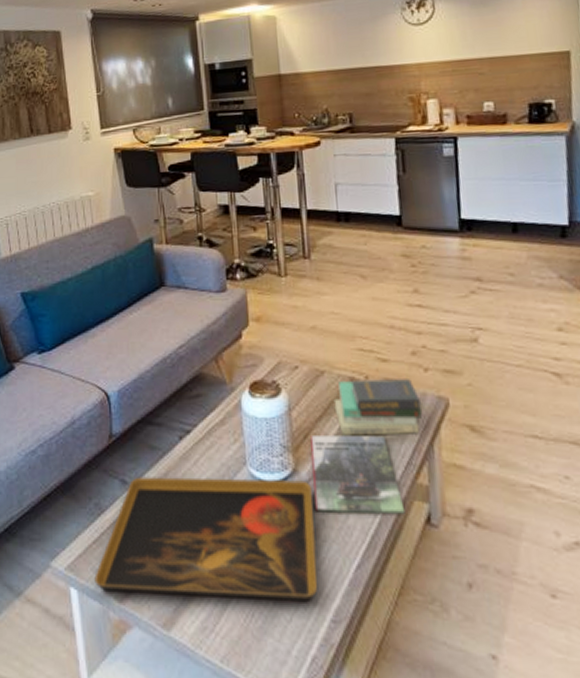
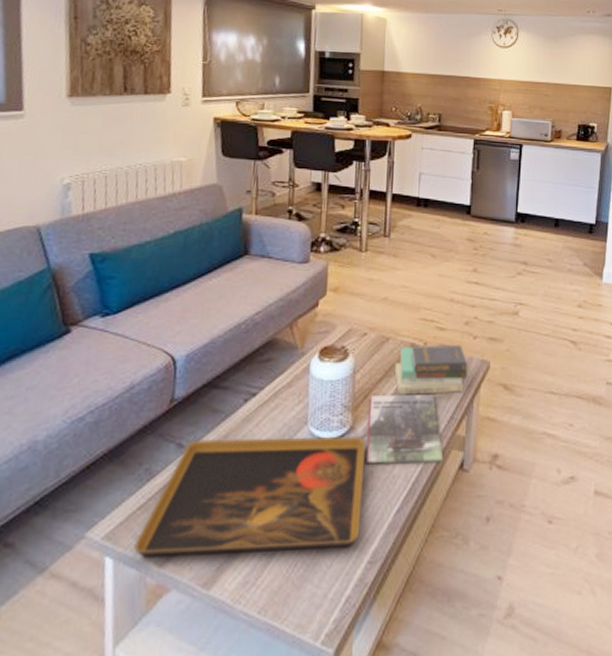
toaster: none [437,101,499,133] -> present [509,116,555,143]

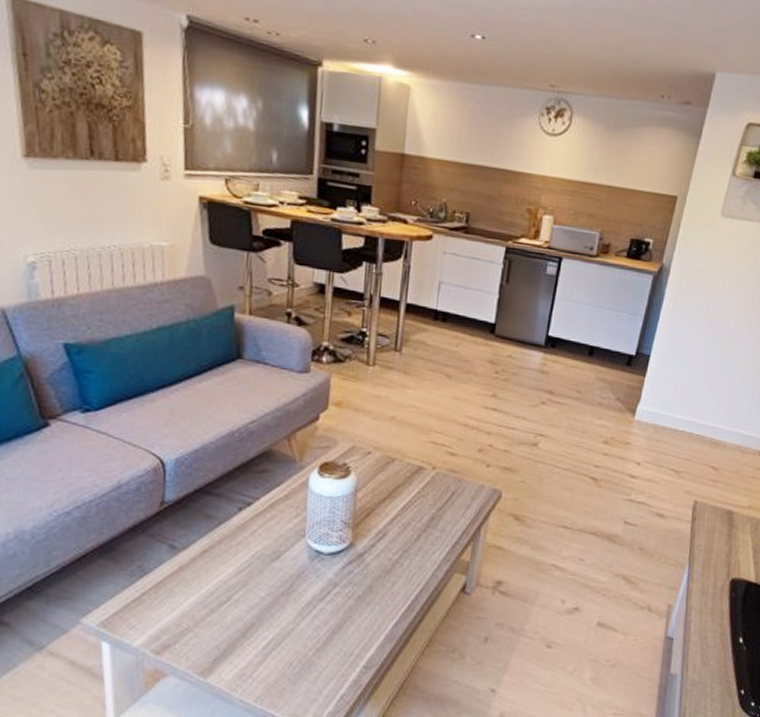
decorative tray: present [134,436,366,558] -> none [130,543,366,654]
magazine: present [367,395,444,465] -> none [366,515,446,583]
books: present [394,345,467,395] -> none [398,469,478,519]

